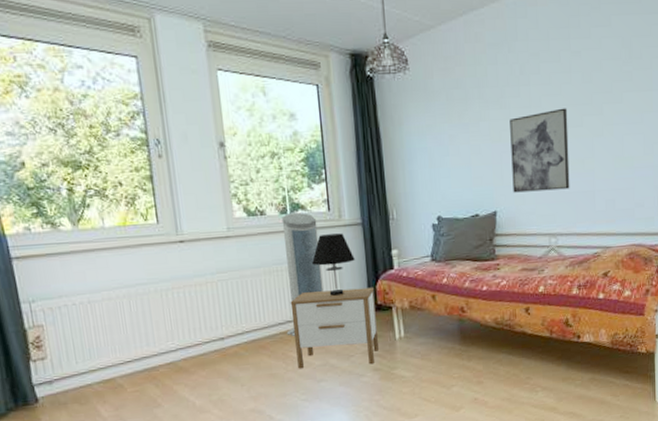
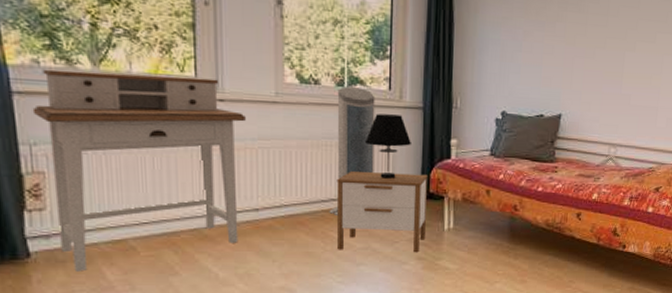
desk: none [28,223,210,412] -> present [32,69,246,272]
wall art: present [510,108,570,193] -> none [580,21,643,102]

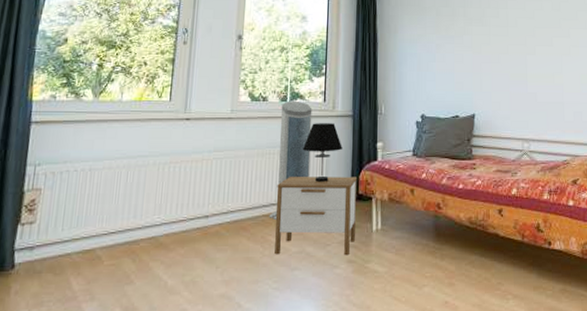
desk: present [32,69,246,272] -> none [40,101,205,282]

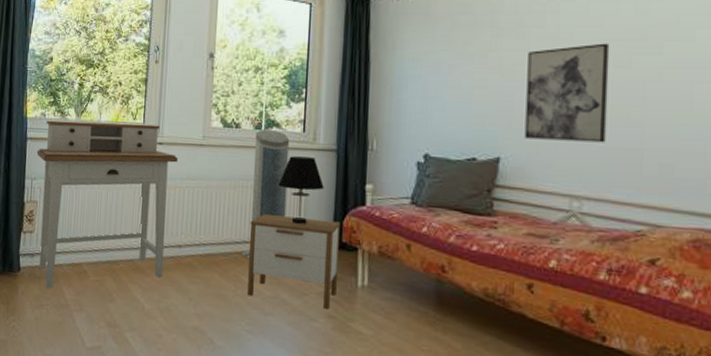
desk: none [40,101,205,282] -> present [36,120,178,288]
wall art: none [489,29,542,99] -> present [524,43,610,143]

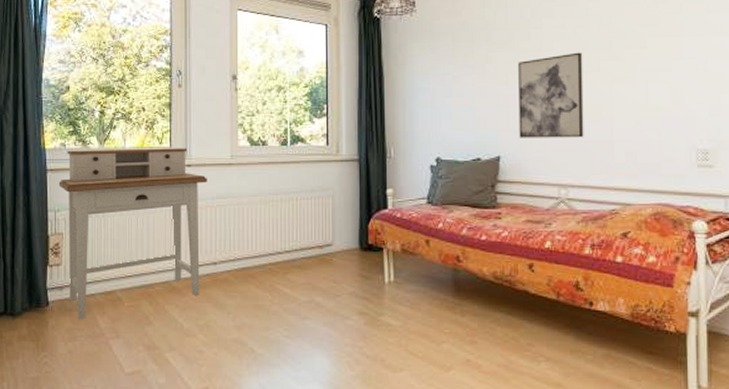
air purifier: present [241,130,290,259] -> none [276,145,315,268]
nightstand: present [247,214,341,310] -> none [282,225,367,307]
table lamp: present [277,156,324,224] -> none [306,168,349,231]

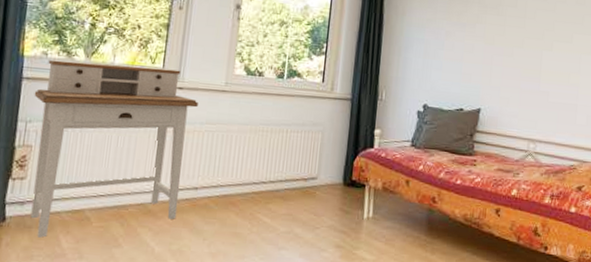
wall art: present [518,52,584,138] -> none [499,23,560,99]

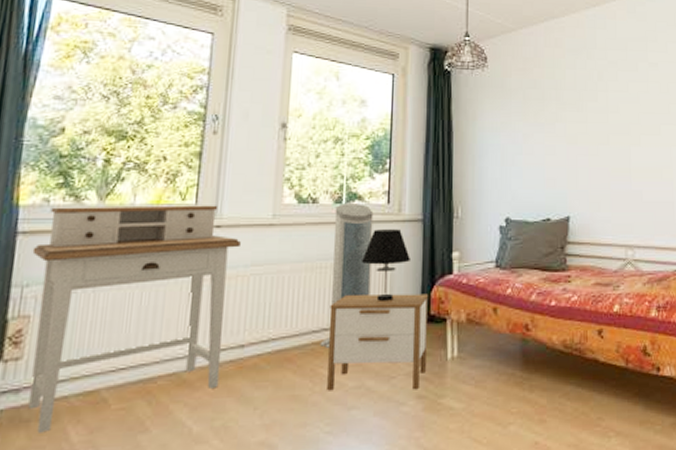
air purifier: none [258,79,310,198] -> present [319,204,374,348]
nightstand: none [262,156,352,240] -> present [327,293,429,391]
table lamp: none [296,103,339,165] -> present [361,229,410,301]

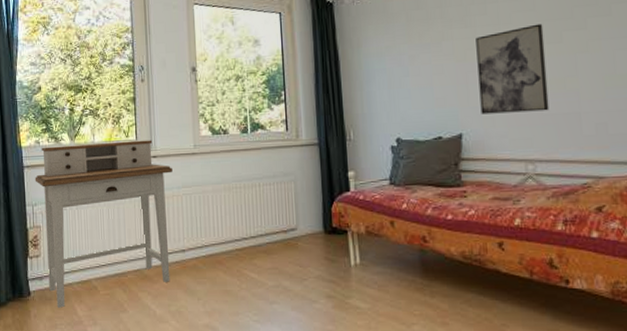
air purifier: present [319,204,374,348] -> none [242,132,279,254]
nightstand: present [327,293,429,391] -> none [247,209,334,291]
table lamp: present [361,229,410,301] -> none [268,153,311,215]
wall art: none [586,115,648,198] -> present [476,23,550,115]

